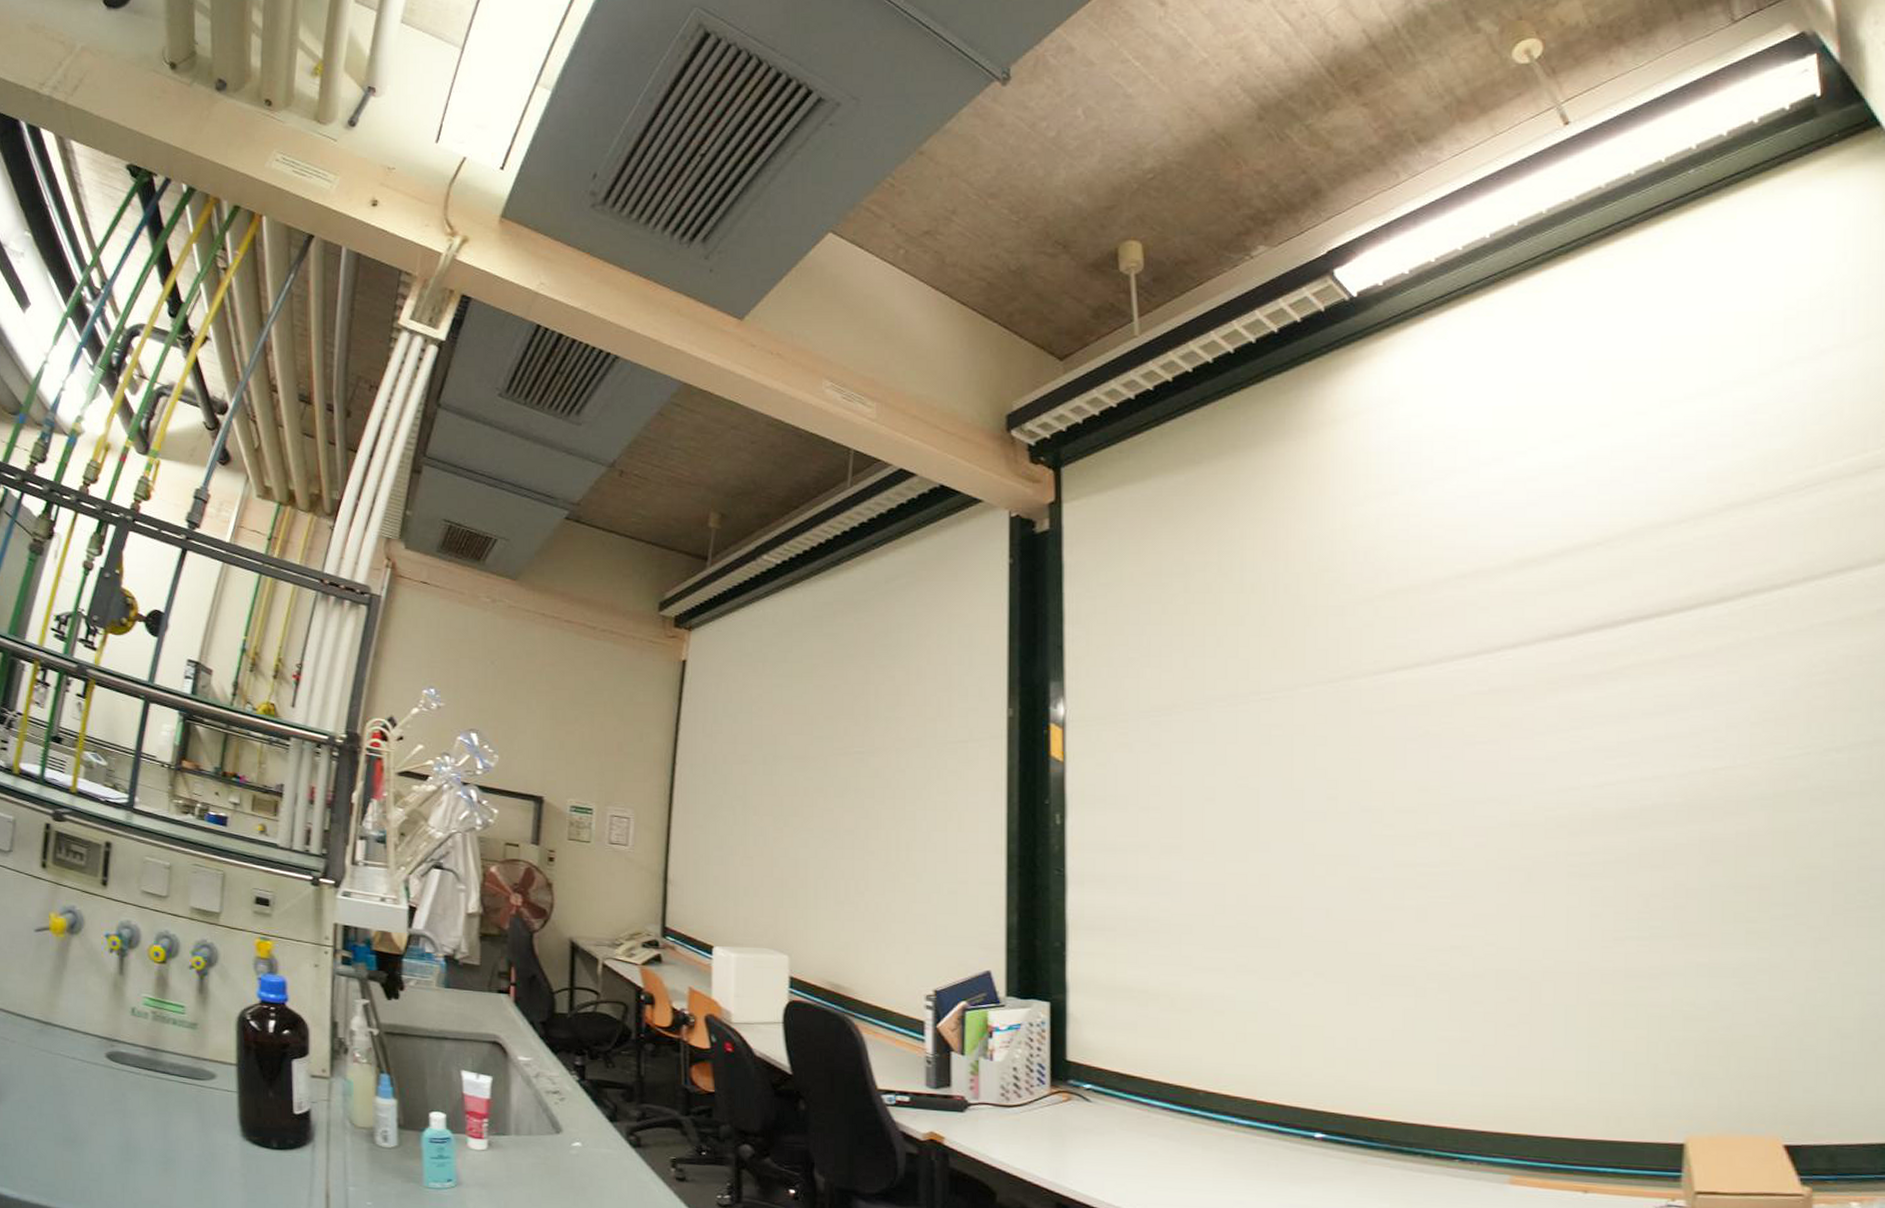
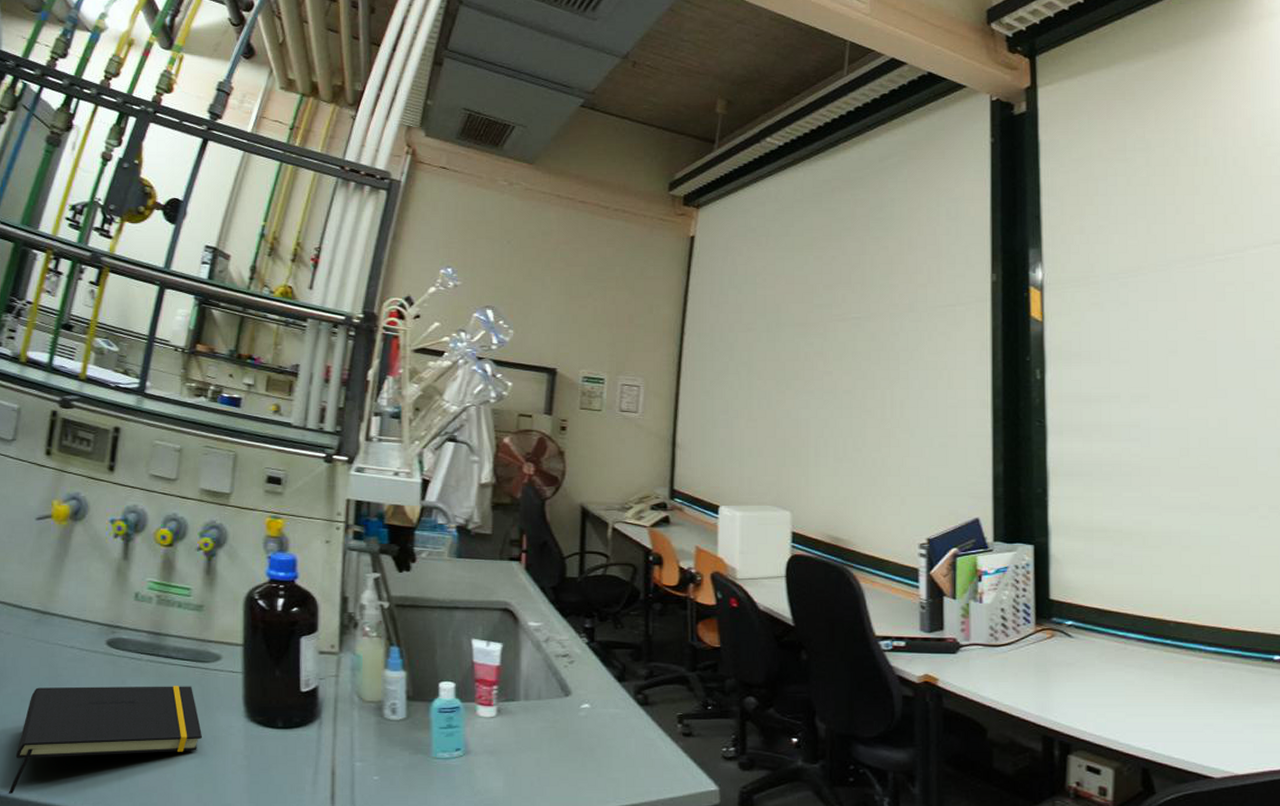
notepad: none [19,1096,200,1197] -> present [8,686,202,794]

